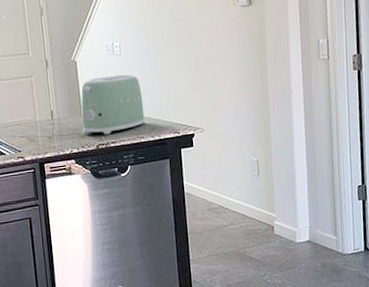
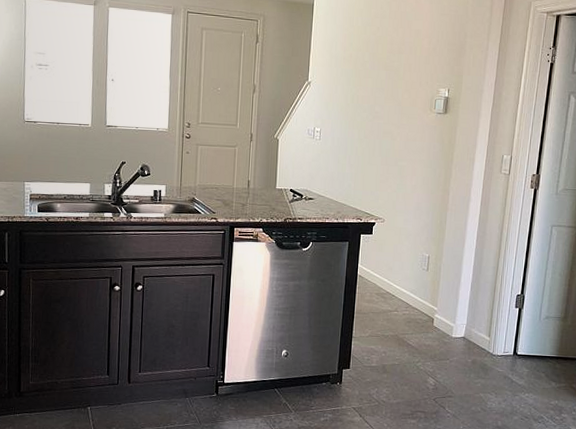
toaster: present [81,75,145,135] -> none [274,157,334,211]

